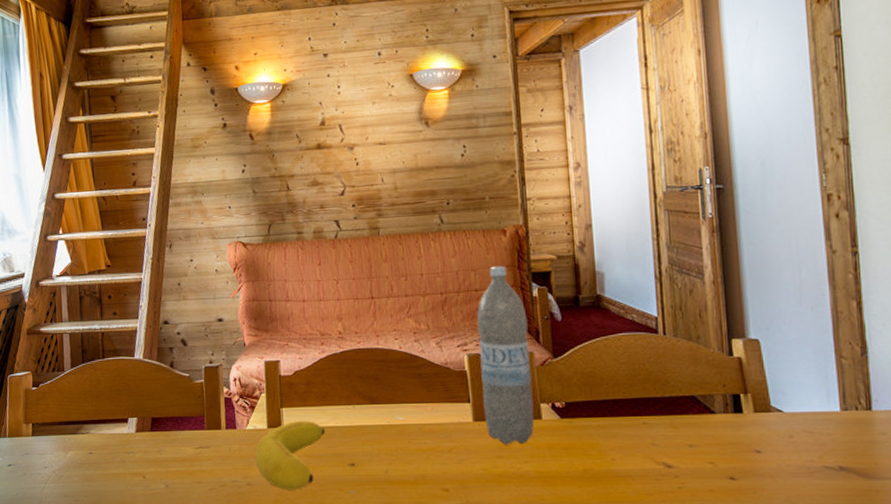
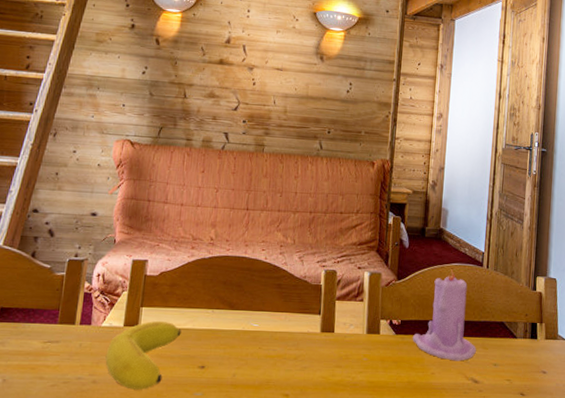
water bottle: present [477,265,535,445] -> none [331,193,381,356]
candle: none [581,340,664,444] -> present [412,269,476,361]

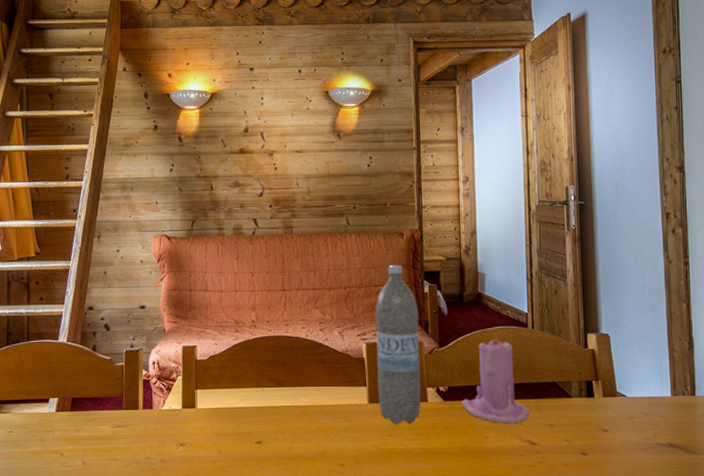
fruit: present [105,321,181,390] -> none [169,402,235,466]
water bottle: none [331,193,381,356] -> present [375,264,421,425]

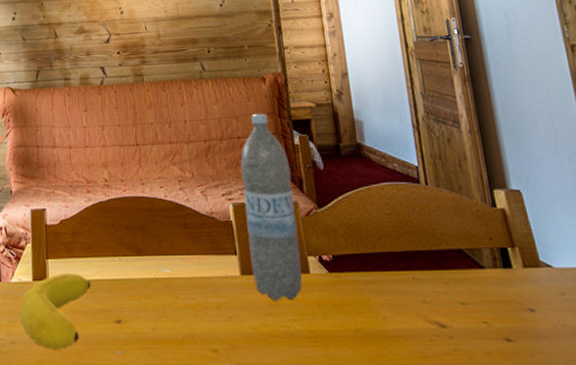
fruit: none [169,402,235,466] -> present [19,273,91,349]
candle: present [461,333,530,424] -> none [350,190,435,301]

